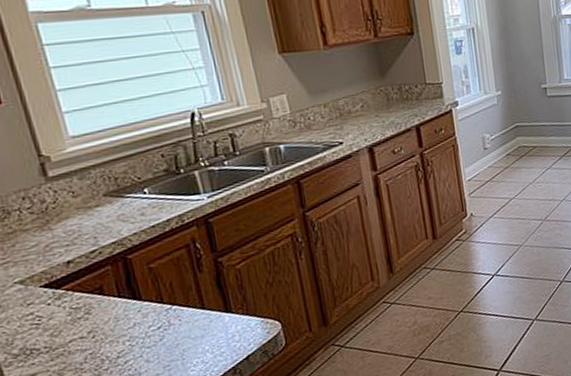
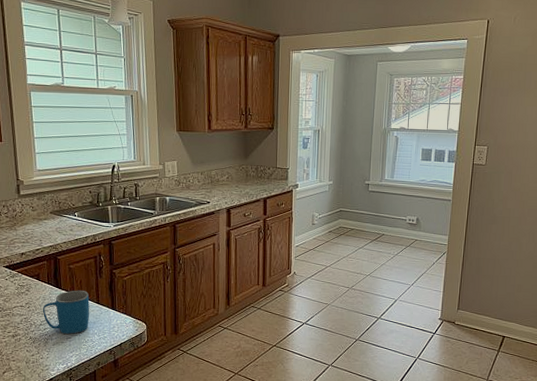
mug: none [117,295,195,363] -> present [42,290,90,334]

